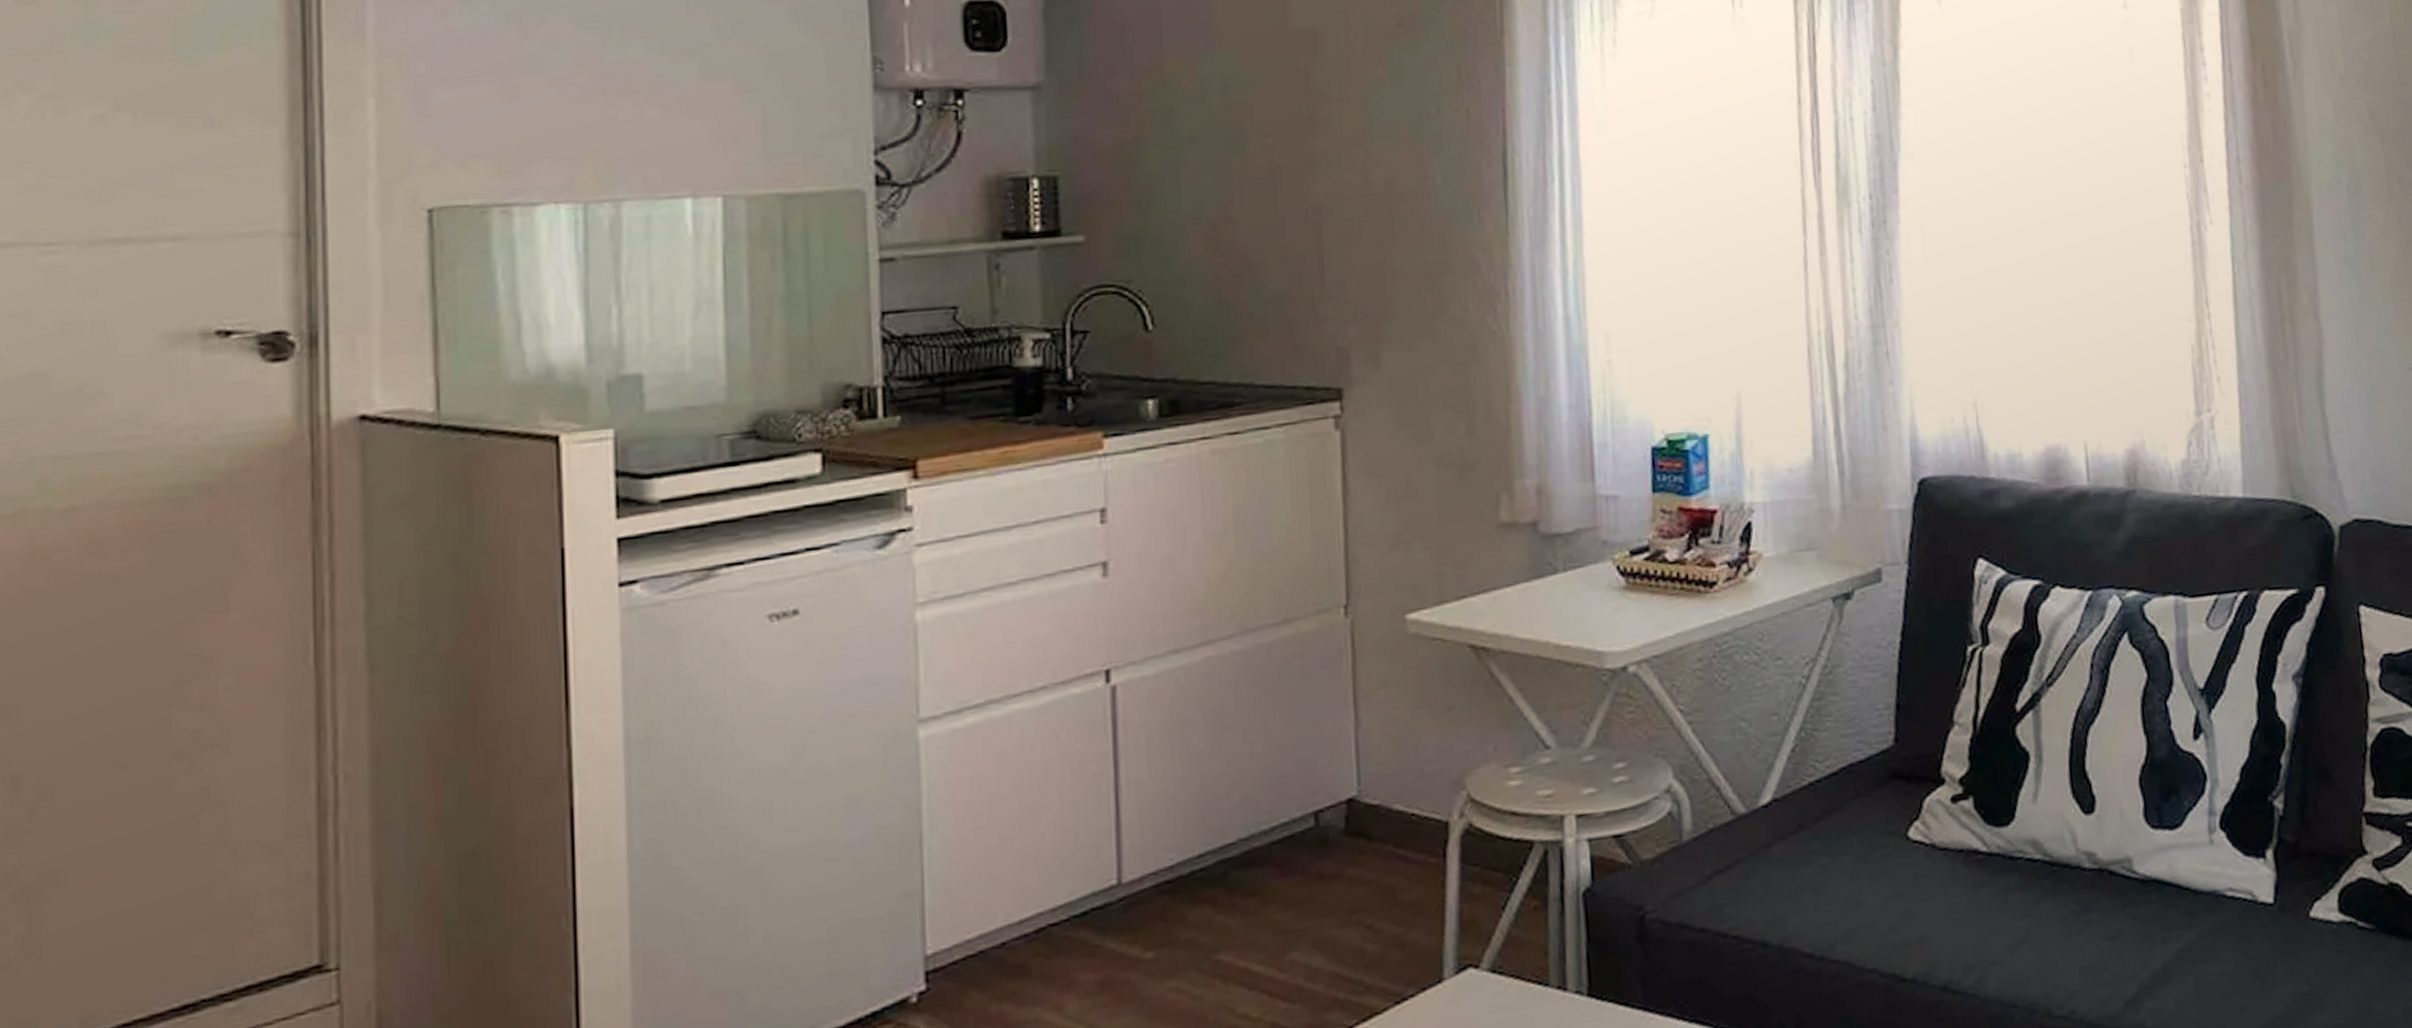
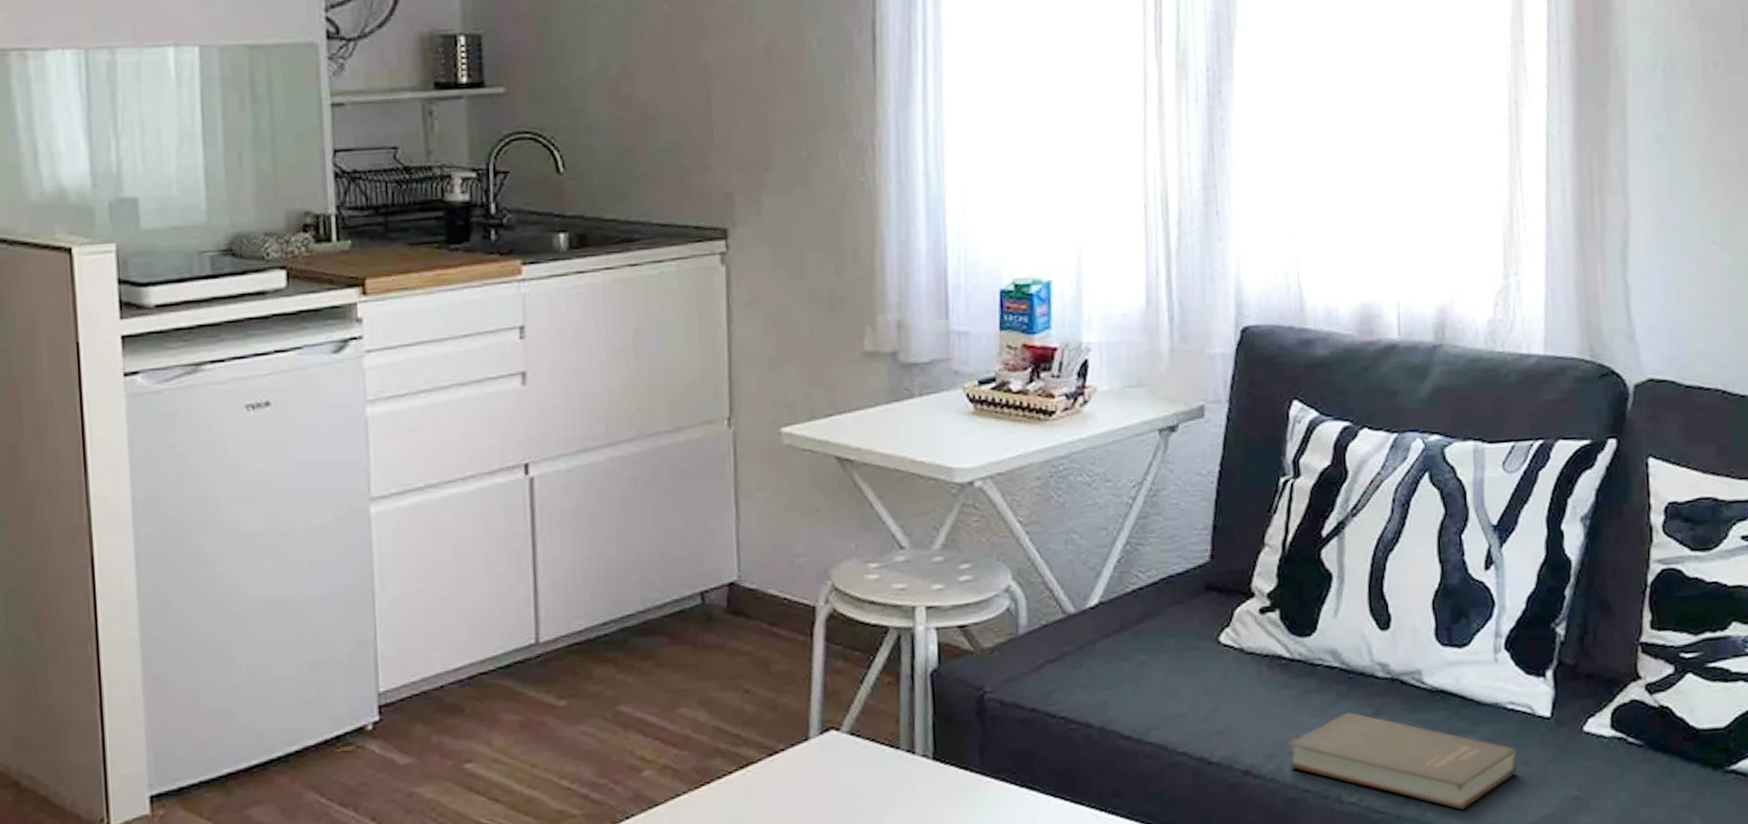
book: none [1989,911,2240,1016] -> present [1288,713,1517,809]

